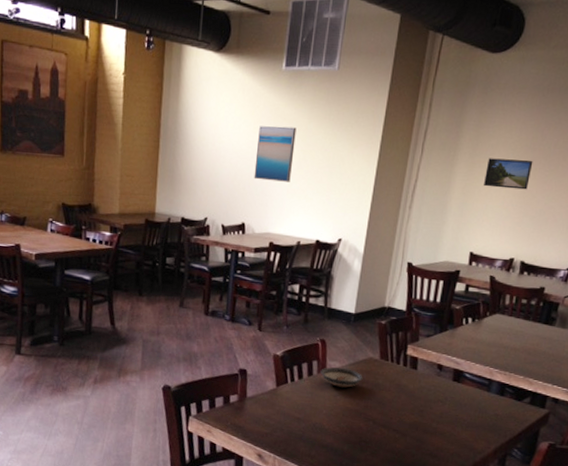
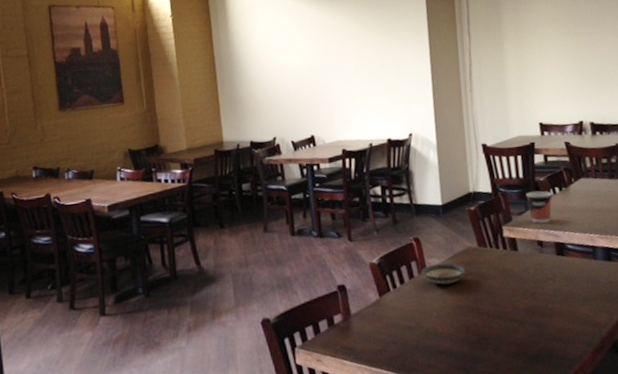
wall art: present [254,126,297,182] -> none [310,36,350,92]
cup: none [437,317,465,349] -> present [525,190,553,223]
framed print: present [484,158,533,190] -> none [533,26,577,59]

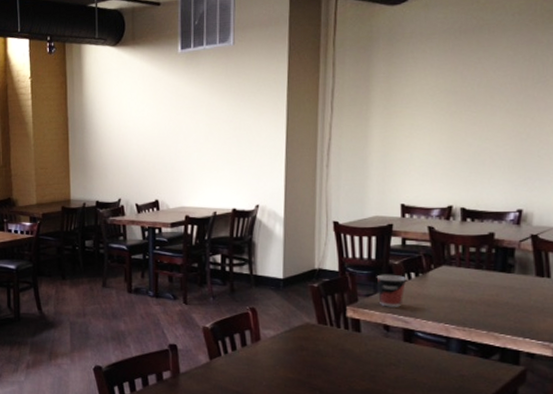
saucer: present [421,263,466,285] -> none [254,336,302,356]

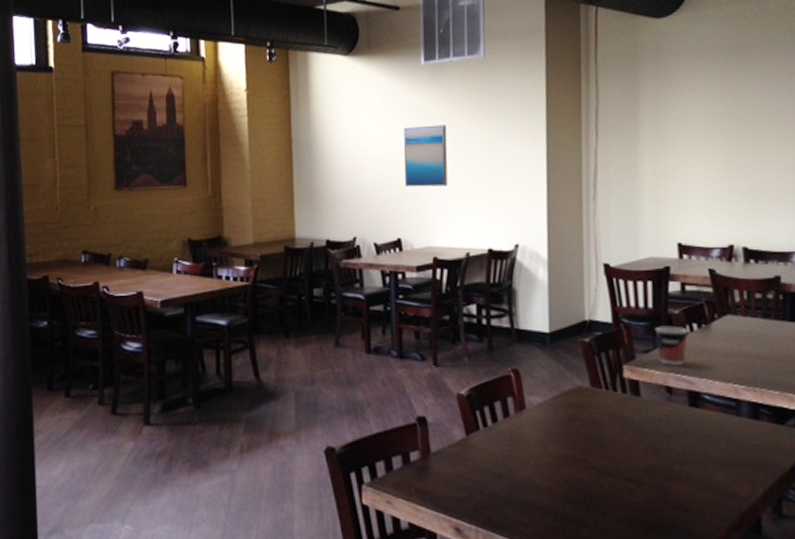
wall art: none [162,104,200,158] -> present [403,124,448,187]

